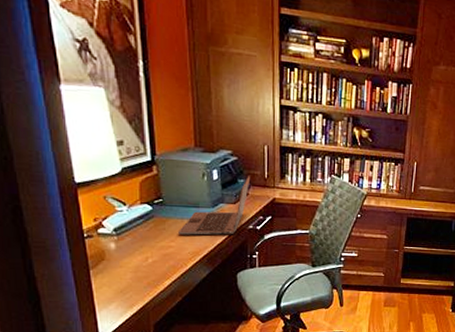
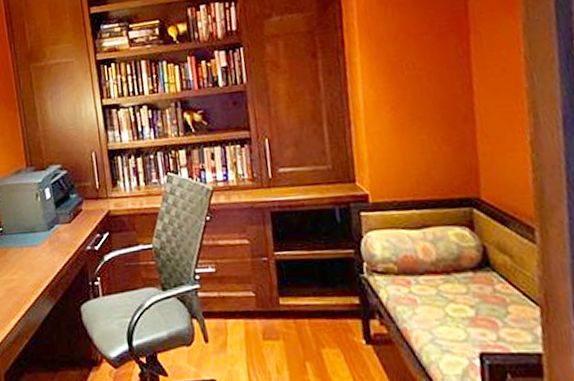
laptop: present [178,176,251,235] -> none [19,189,82,265]

